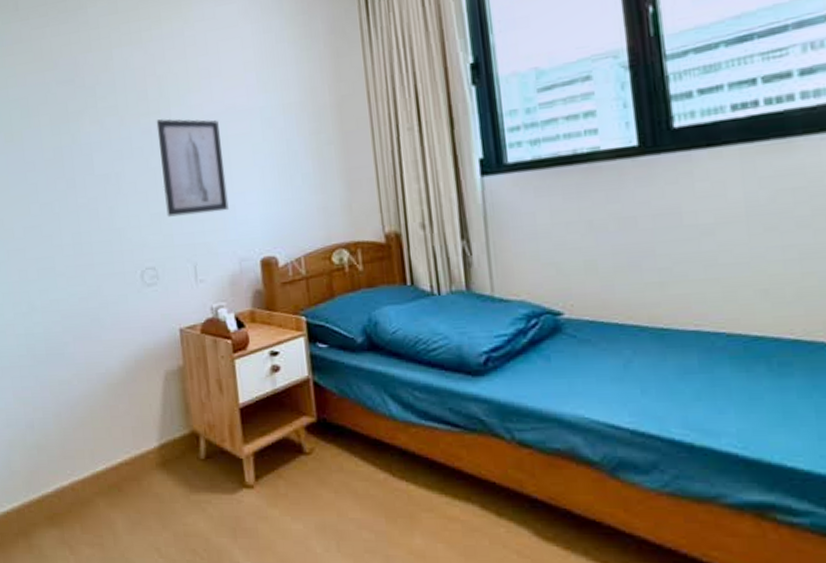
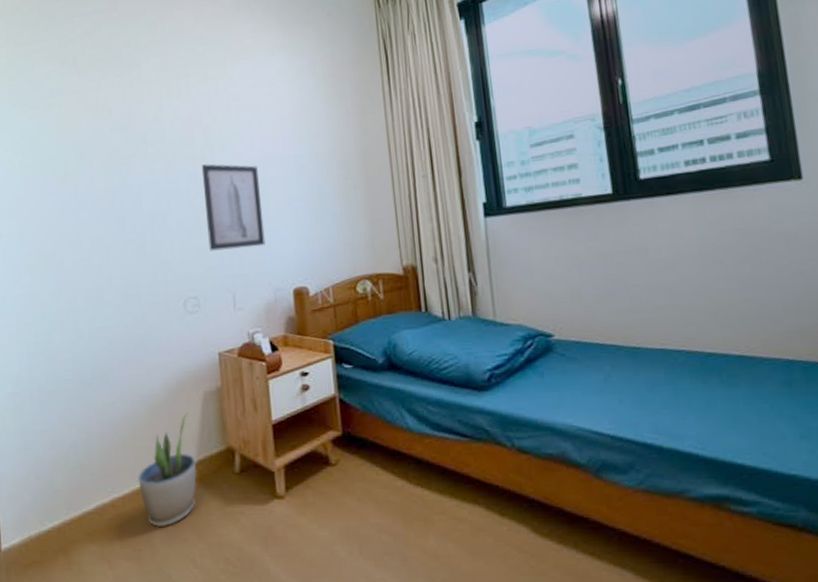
potted plant: none [97,393,160,514] -> present [138,412,197,528]

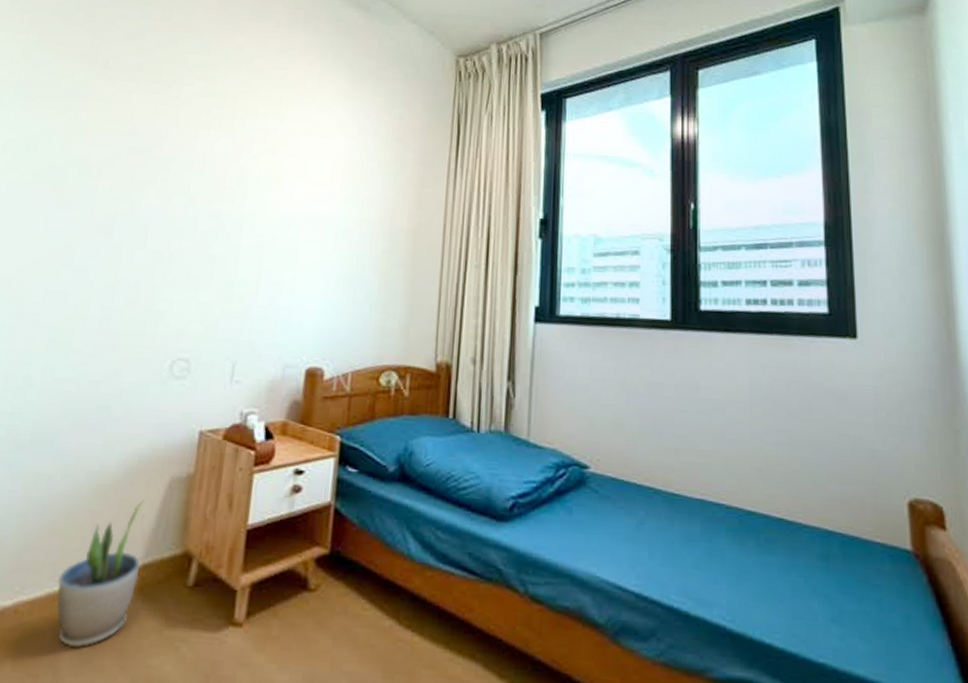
wall art: present [201,164,265,251] -> none [216,208,293,313]

